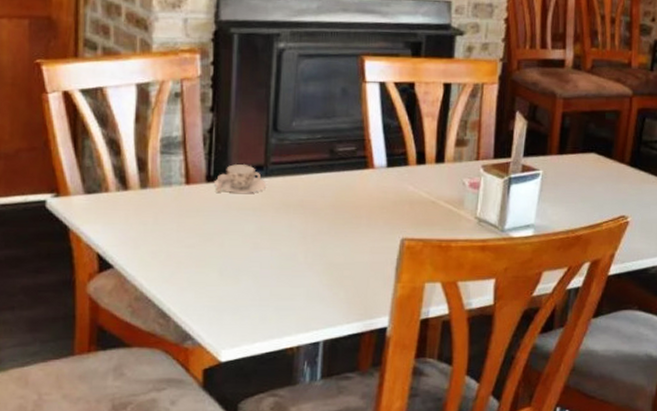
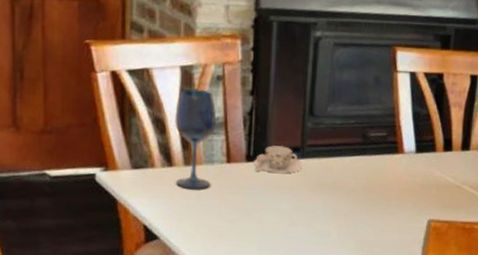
wineglass: none [129,107,174,213] -> present [174,88,216,189]

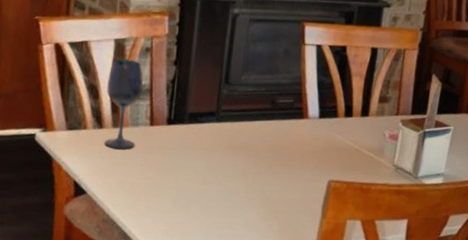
teacup: present [254,145,303,173] -> none [174,110,217,135]

